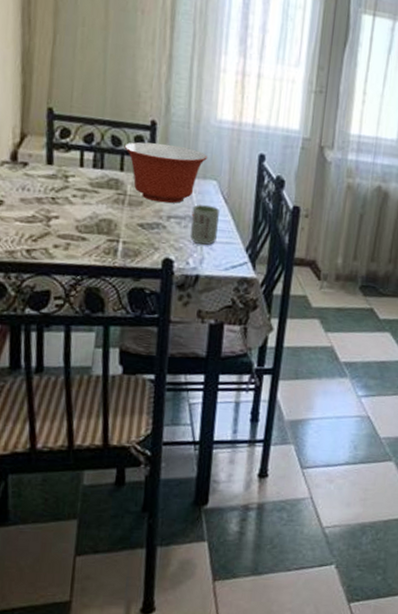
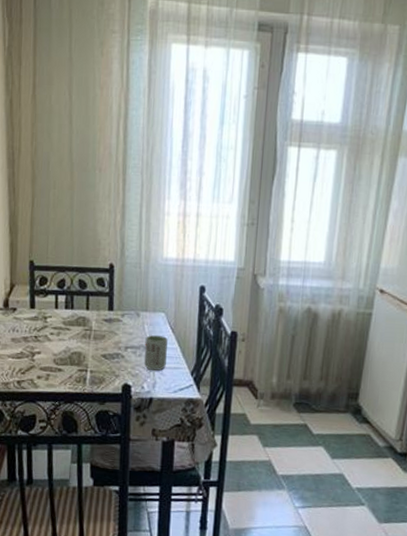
mixing bowl: present [124,142,208,204] -> none [89,283,157,336]

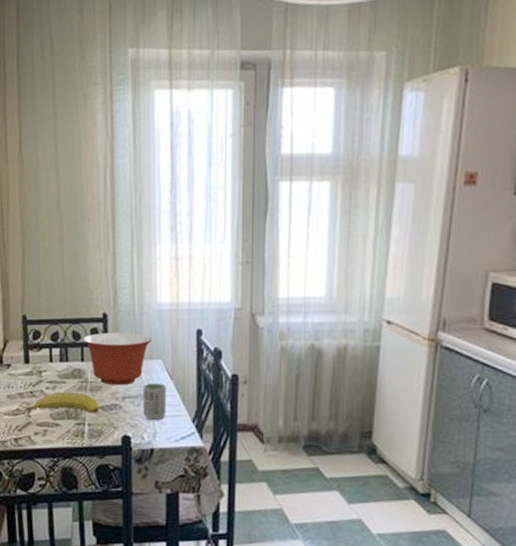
fruit: none [28,338,102,361] -> present [24,392,99,413]
mixing bowl: none [89,283,157,336] -> present [83,332,153,385]

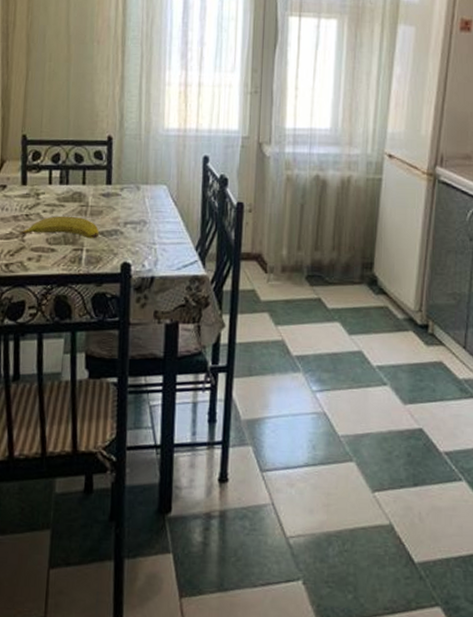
mixing bowl: present [83,332,153,385] -> none [85,155,158,211]
cup: present [142,383,166,420] -> none [144,209,170,247]

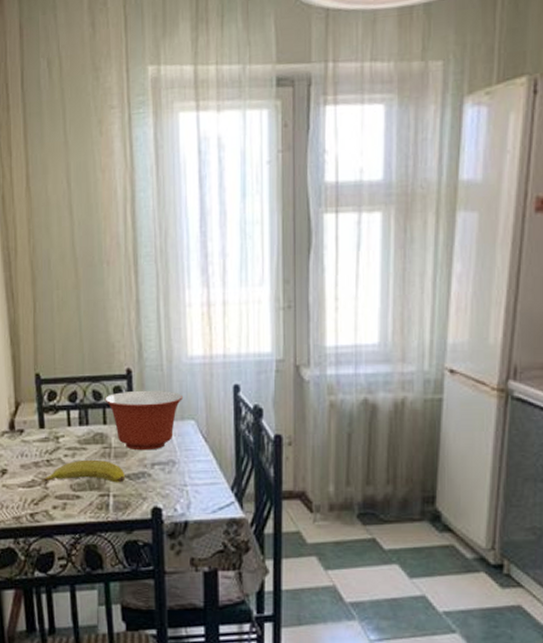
mixing bowl: none [85,155,158,211] -> present [105,390,184,451]

